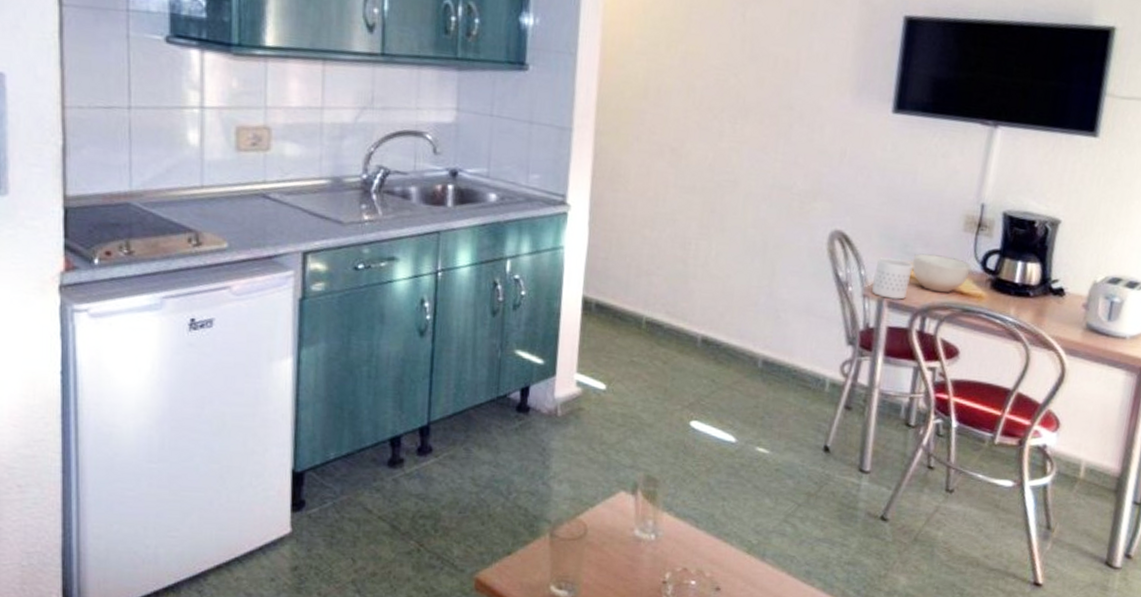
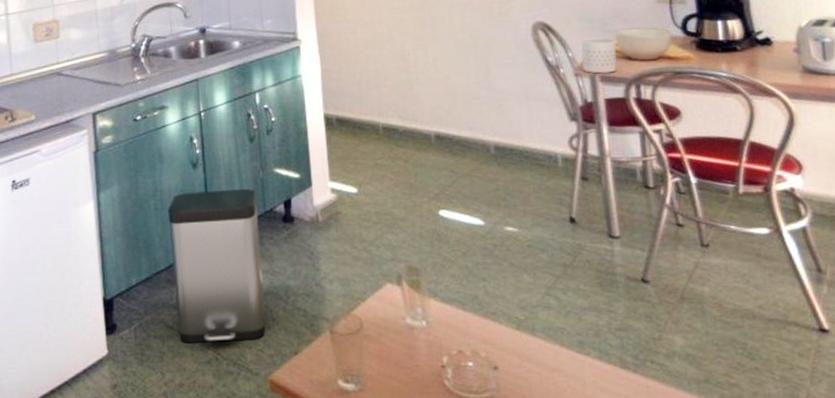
pedal bin: none [378,362,490,535] -> present [167,188,266,343]

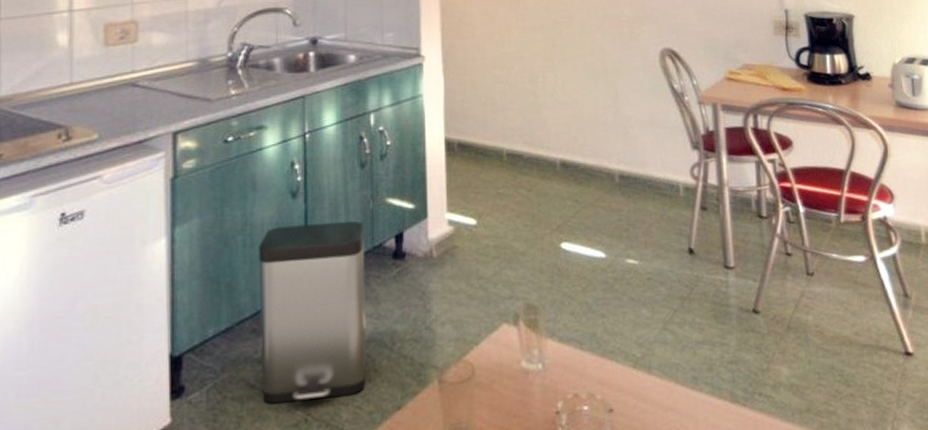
mug: present [581,37,617,74] -> none [705,66,738,103]
bowl: present [614,27,673,61] -> none [736,58,788,91]

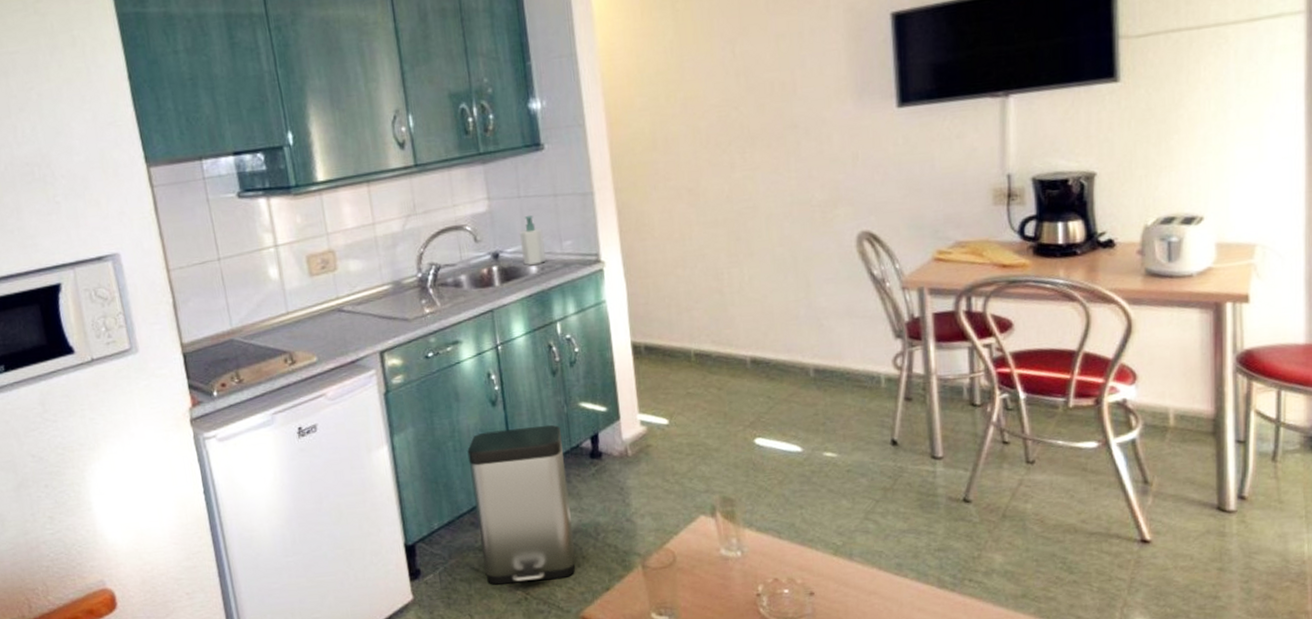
soap bottle: none [340,5,365,55] -> present [519,216,546,266]

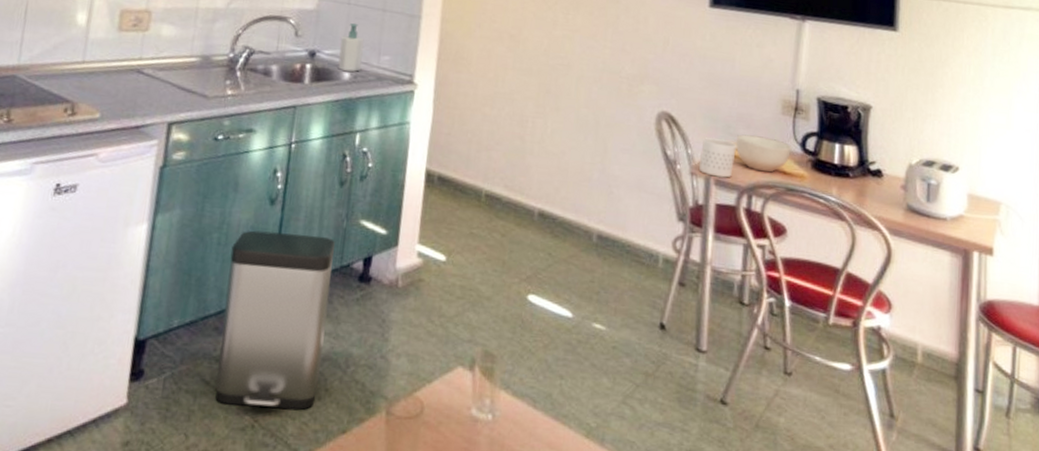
mug: none [909,246,948,287] -> present [698,137,737,178]
bowl: none [946,233,1010,270] -> present [736,134,792,173]

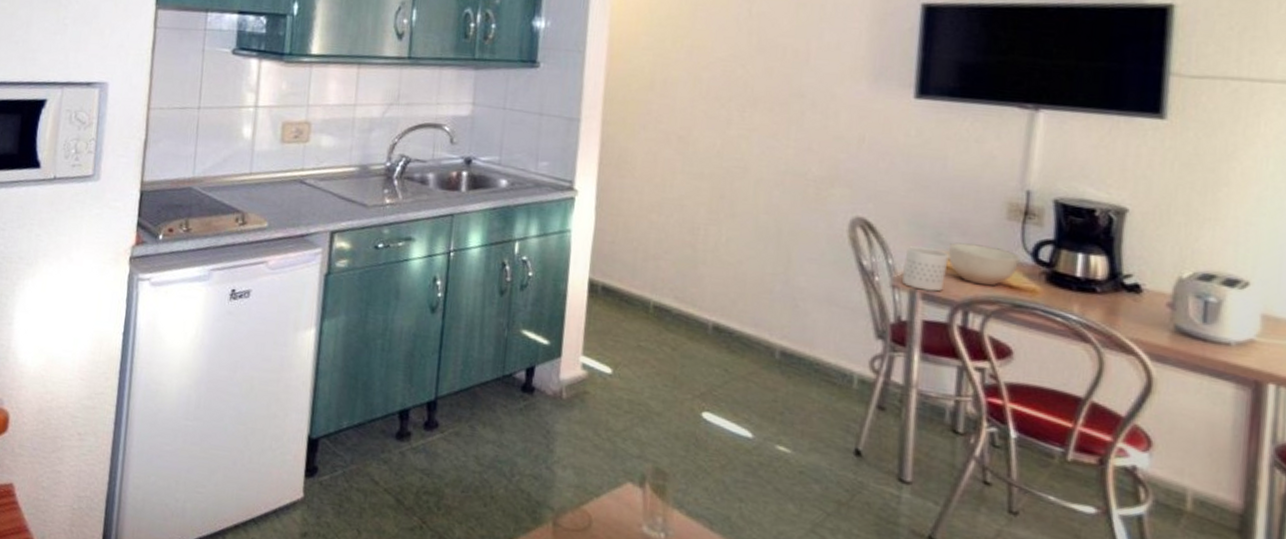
pedal bin: present [215,230,335,411] -> none [384,337,497,516]
soap bottle: present [338,23,364,73] -> none [494,129,521,180]

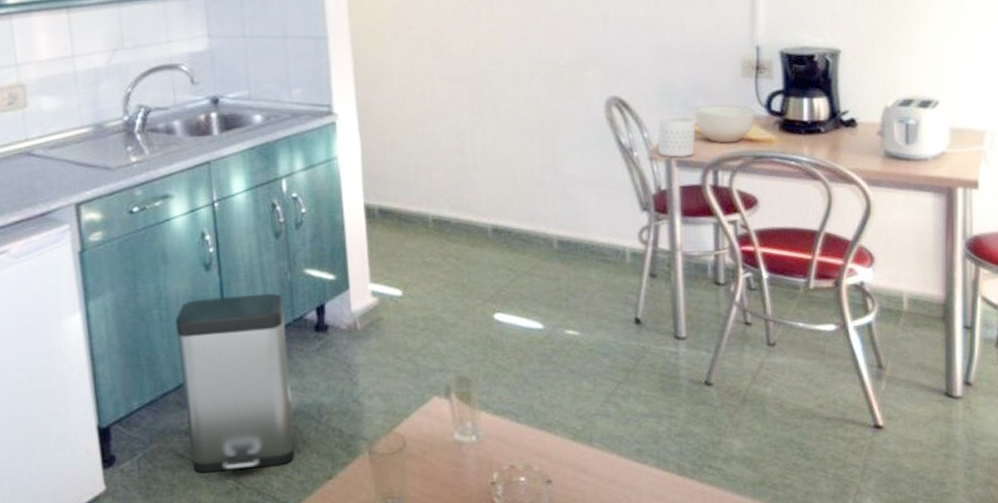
pedal bin: none [384,337,497,516] -> present [175,293,295,473]

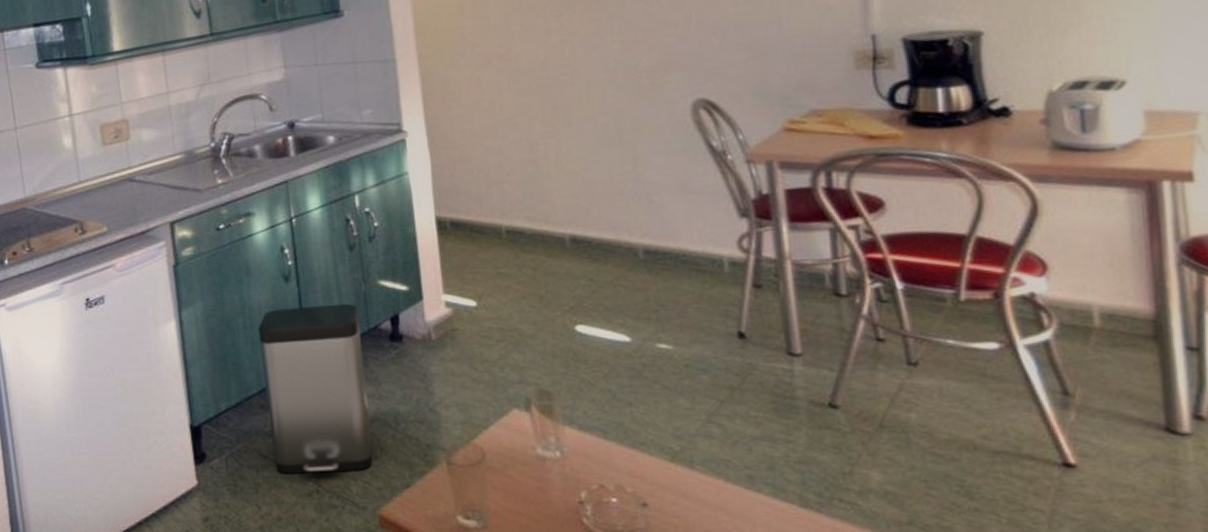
mug: present [657,116,696,158] -> none [755,114,802,160]
bowl: present [694,105,757,144] -> none [798,100,877,142]

